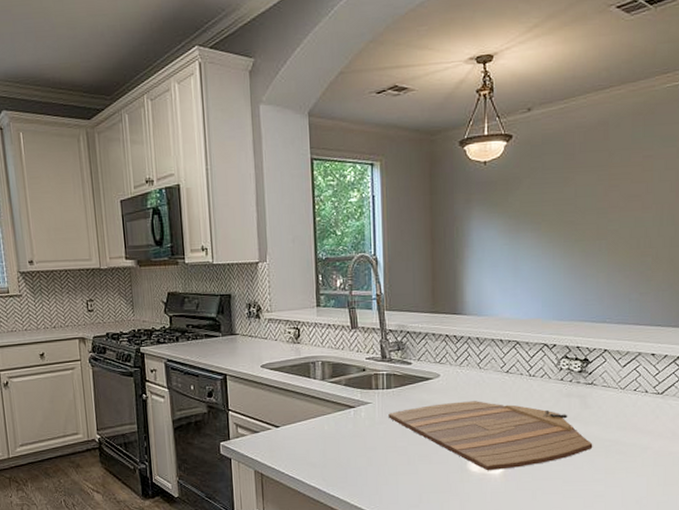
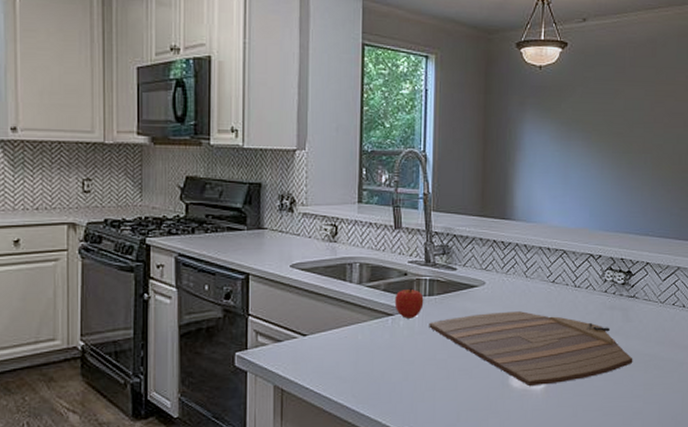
fruit: none [355,382,382,410] -> present [394,288,424,319]

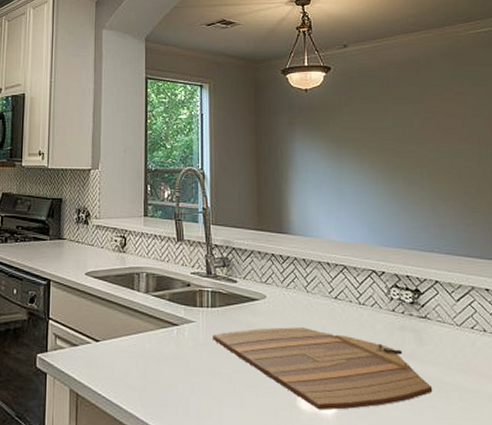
fruit: present [394,288,424,319] -> none [179,299,207,330]

